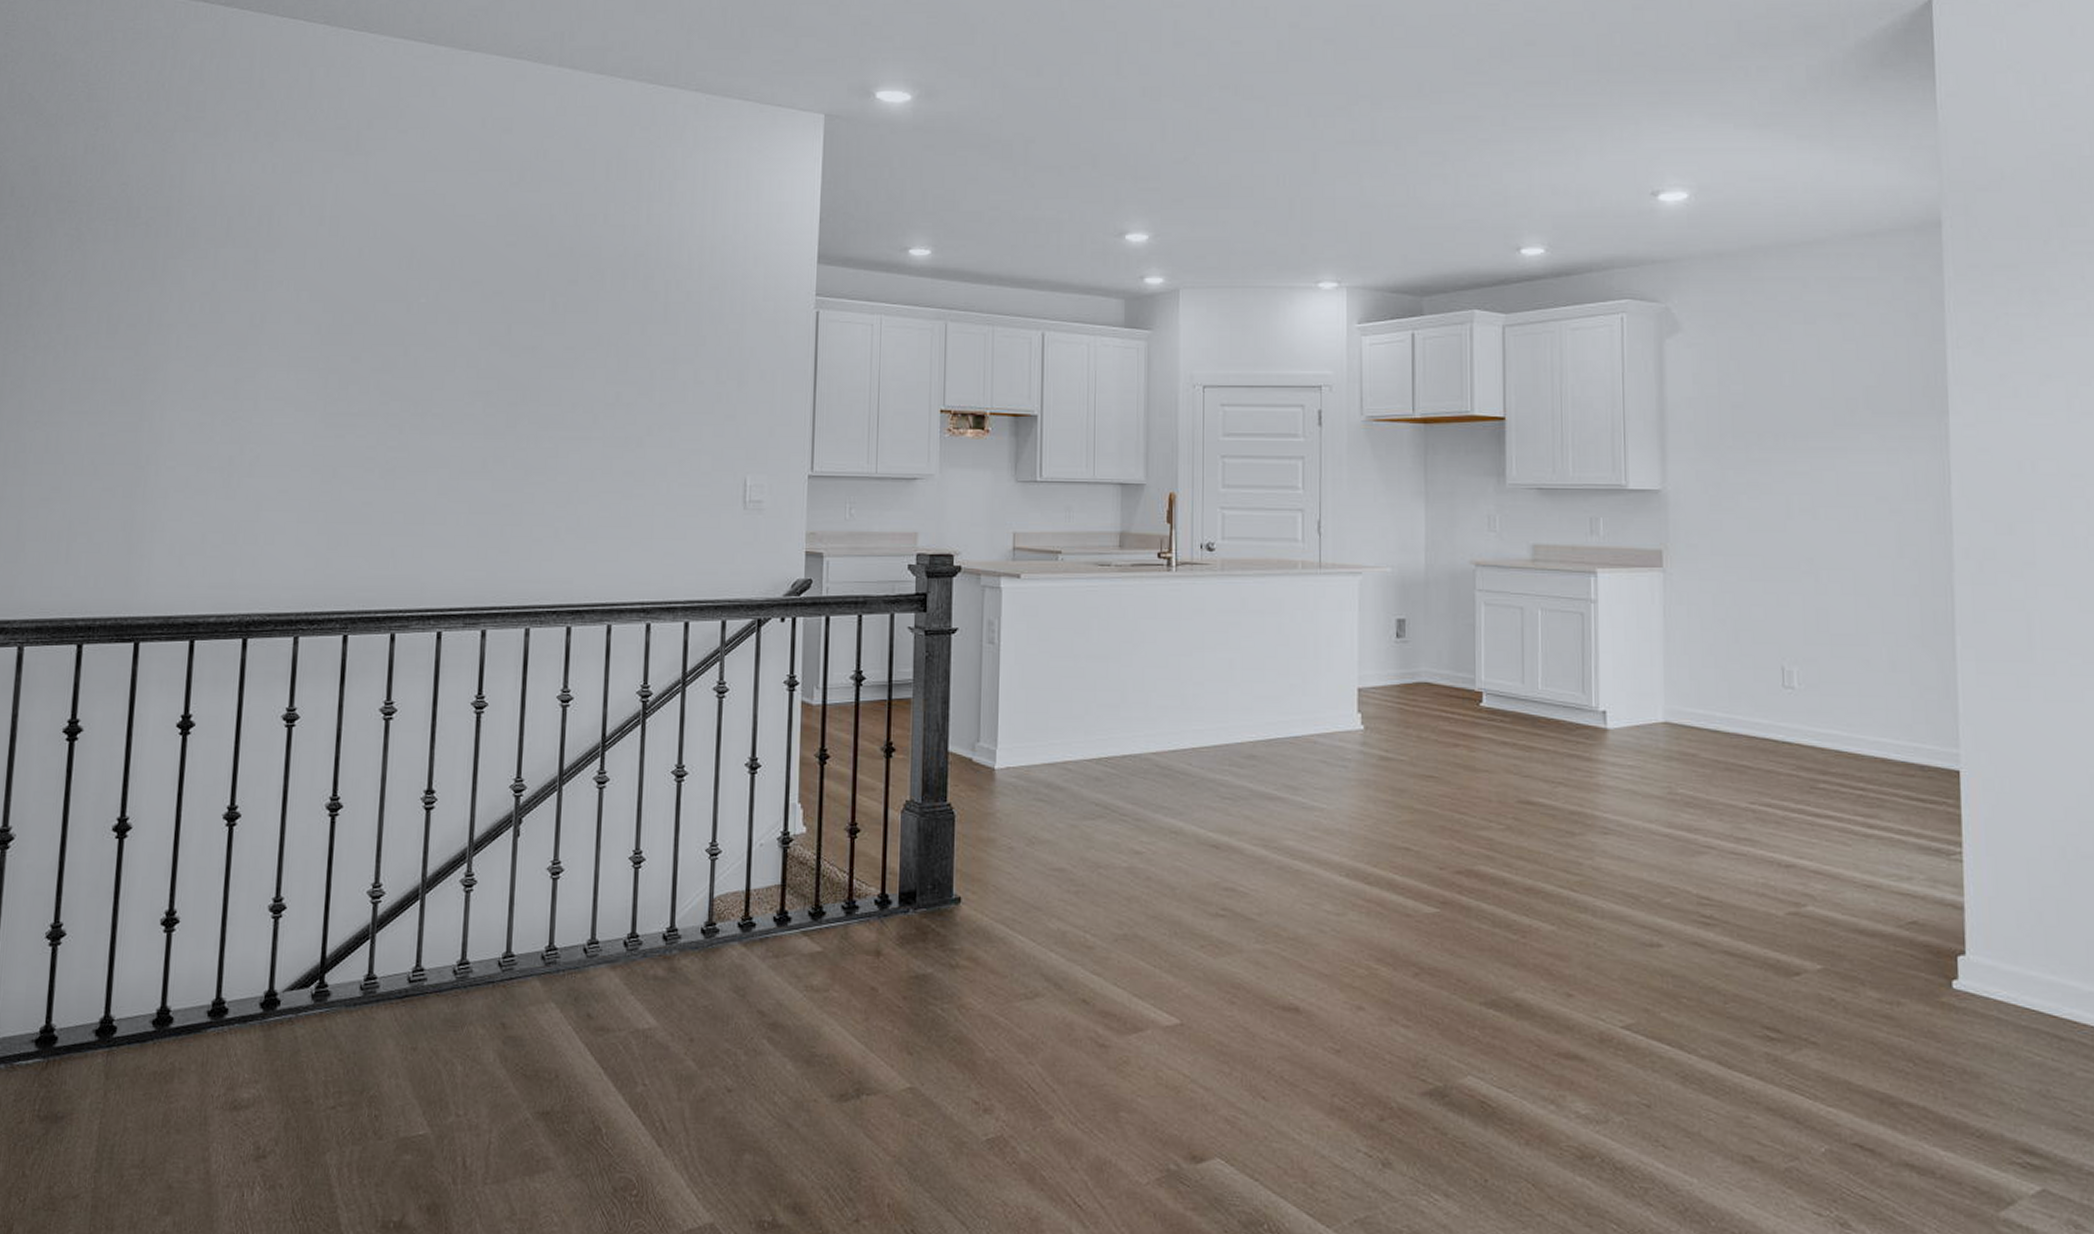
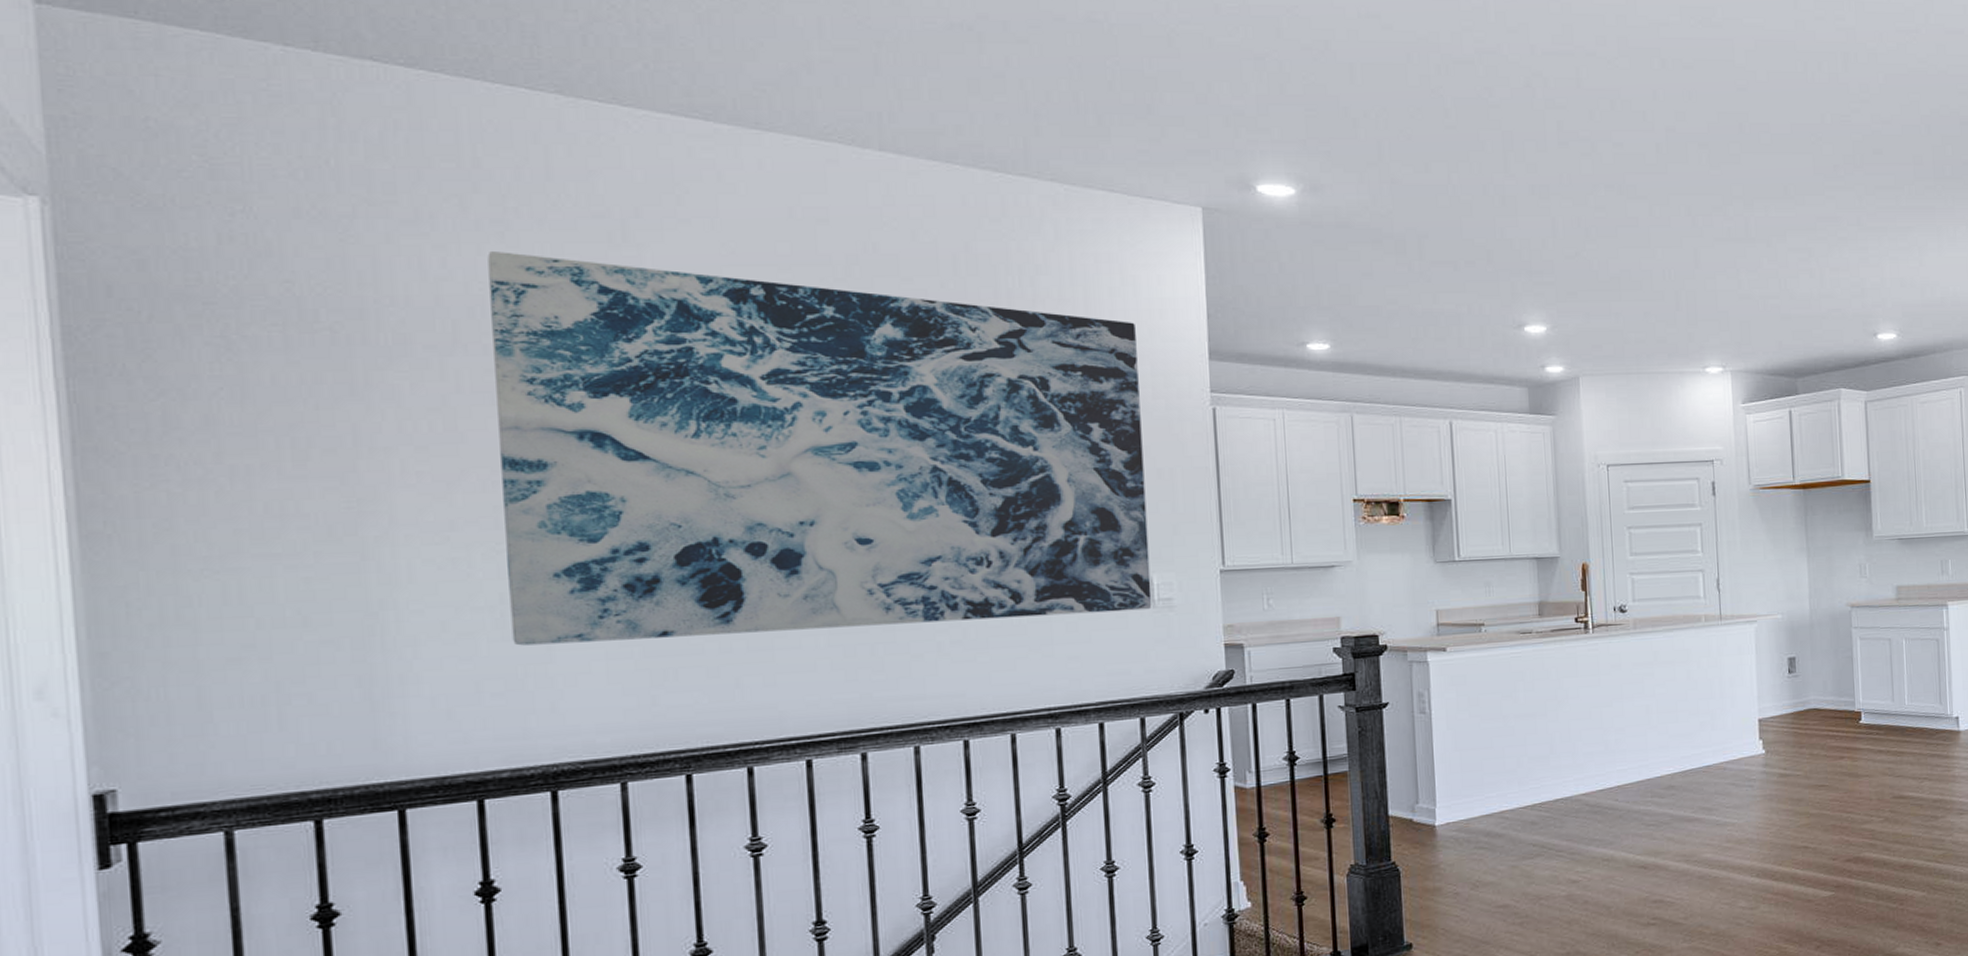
wall art: none [233,159,755,511] -> present [487,252,1152,646]

